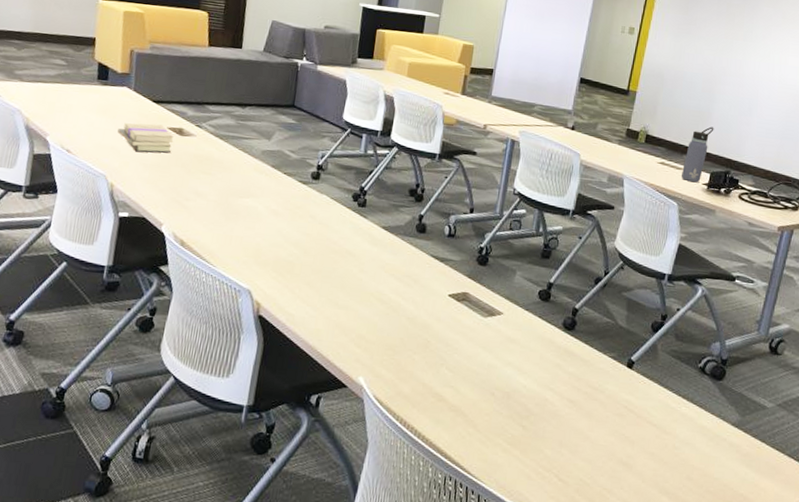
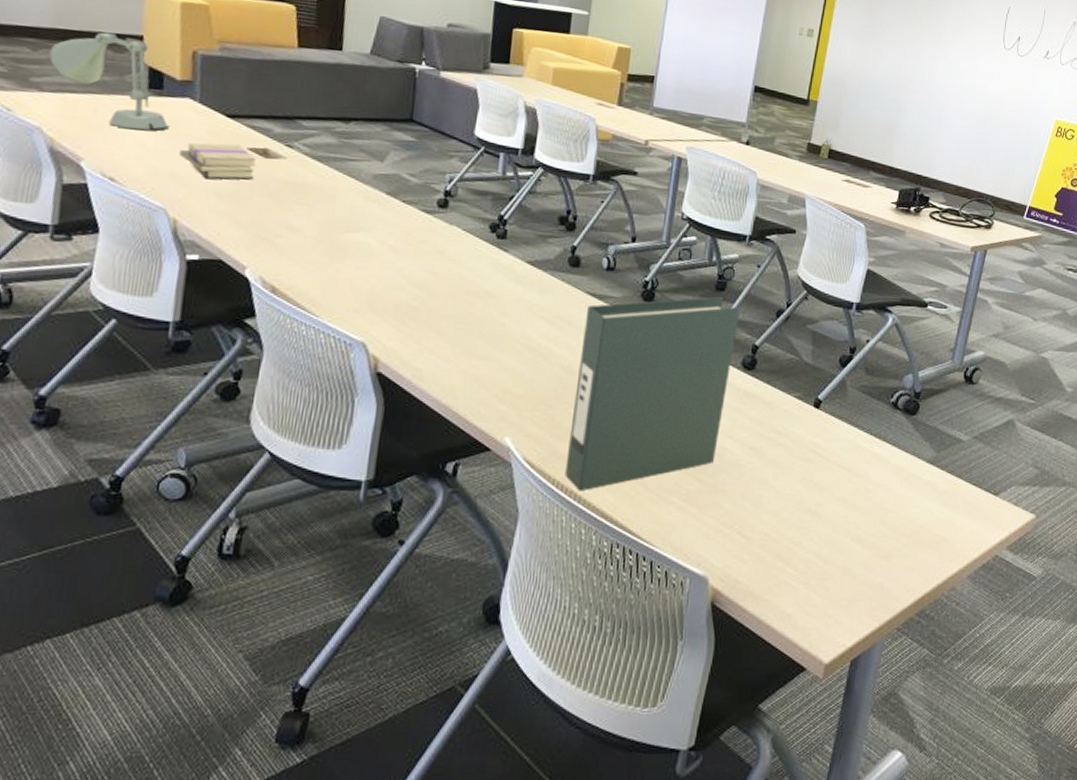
desk lamp: none [28,35,111,114] -> present [49,32,169,132]
binder: none [407,263,563,428] -> present [565,297,740,490]
water bottle: present [682,126,714,183] -> none [868,139,902,202]

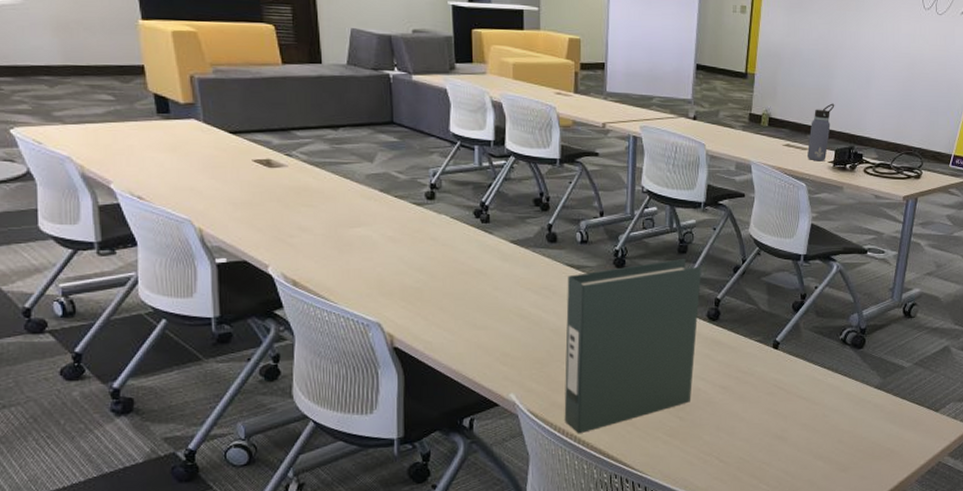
desk lamp: present [49,32,169,132] -> none [65,65,181,152]
books: present [179,143,256,180] -> none [194,157,263,191]
water bottle: none [868,139,902,202] -> present [807,103,835,162]

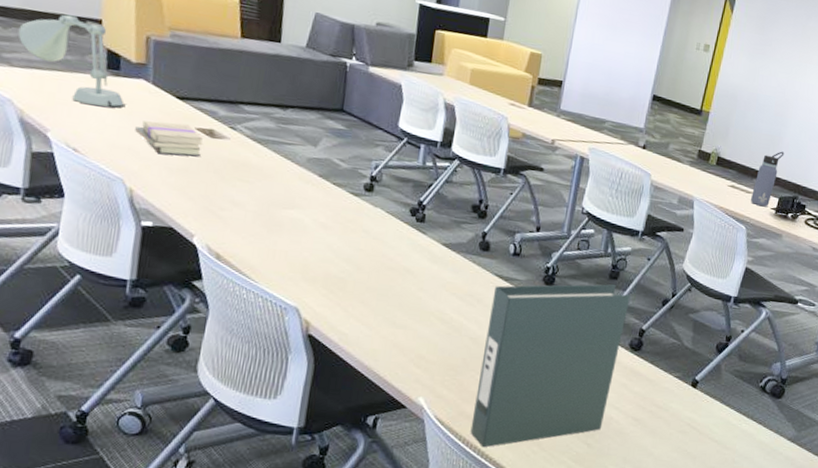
desk lamp: none [65,65,181,152] -> present [17,14,126,109]
books: none [194,157,263,191] -> present [135,121,203,157]

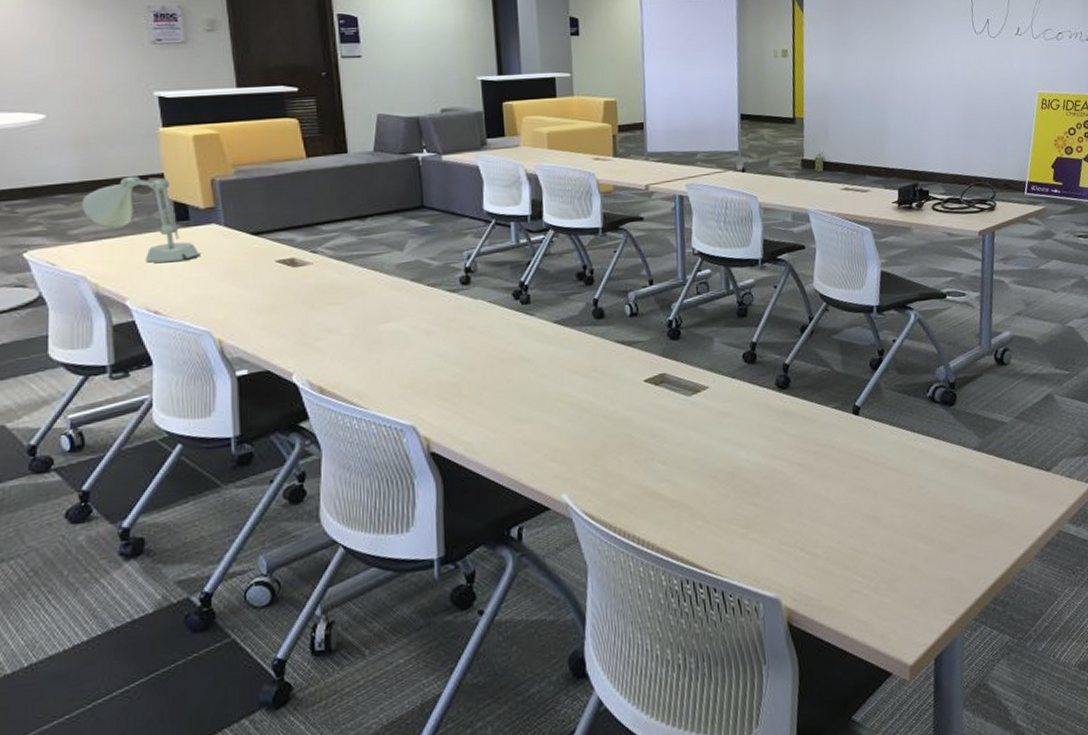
books: present [135,121,203,157] -> none [214,259,286,297]
binder: present [470,284,631,447] -> none [618,323,767,534]
water bottle: present [751,151,785,207] -> none [868,140,893,203]

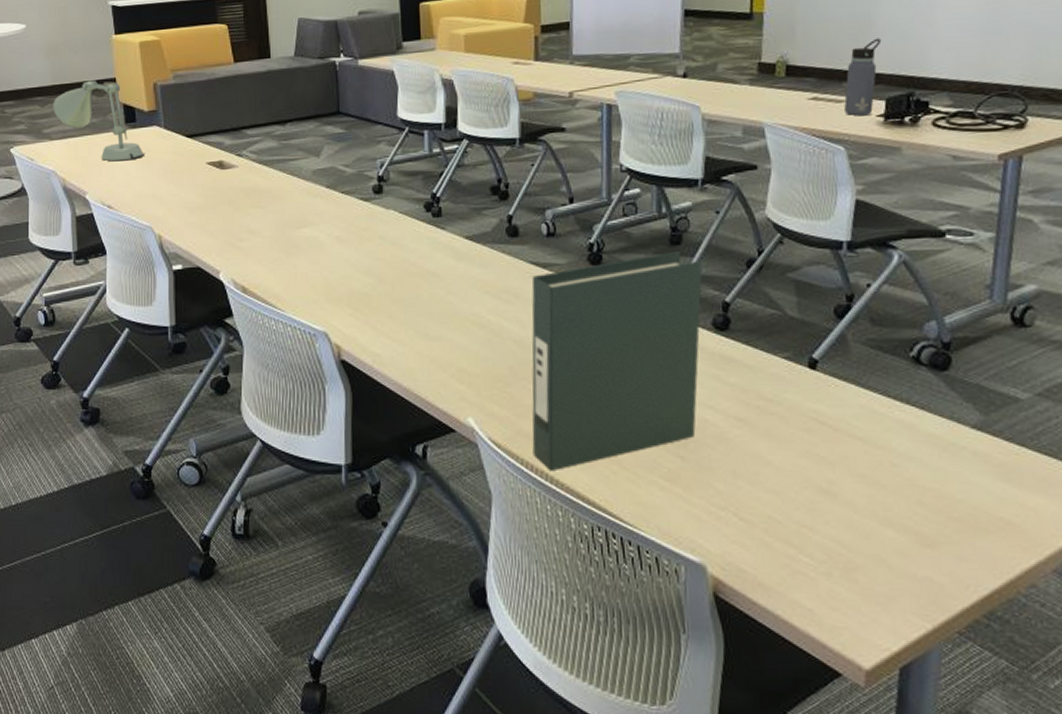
binder: none [618,323,767,534] -> present [531,252,703,470]
water bottle: none [868,140,893,203] -> present [844,38,882,116]

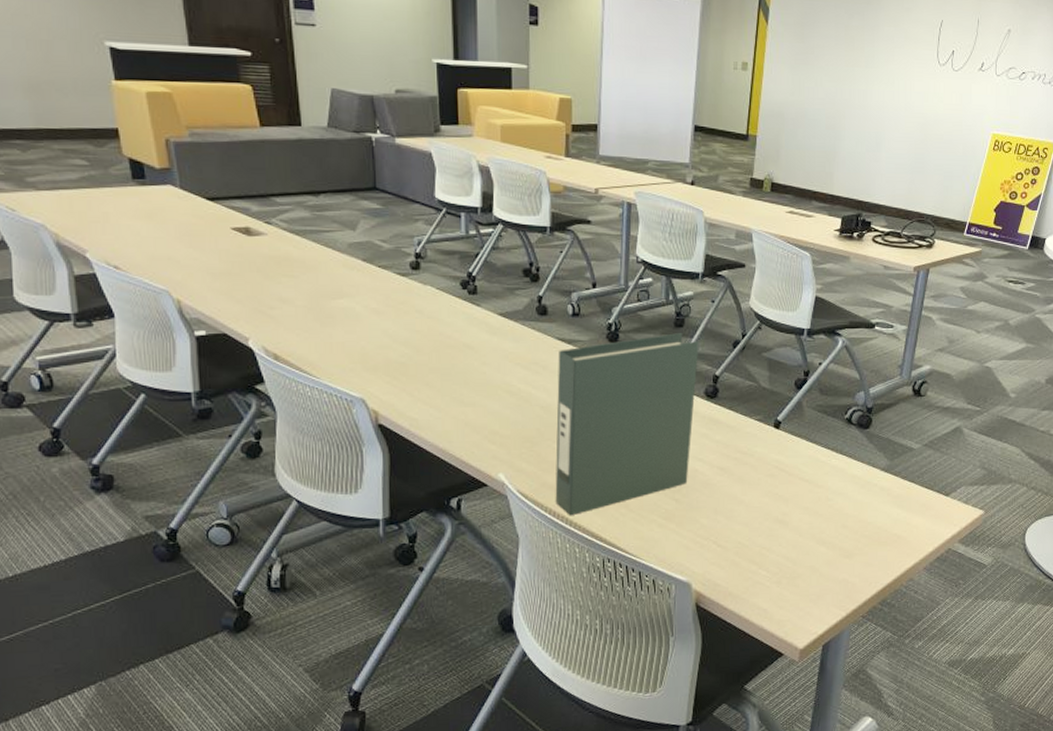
desk lamp: present [53,80,145,162] -> none [37,128,158,220]
water bottle: present [844,38,882,116] -> none [812,167,842,230]

